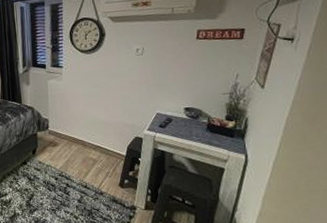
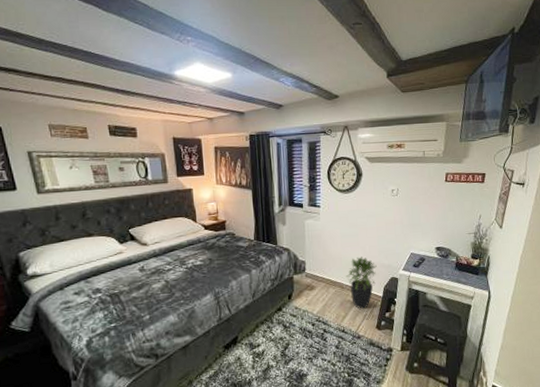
potted plant: none [88,116,120,167] -> present [345,257,377,309]

